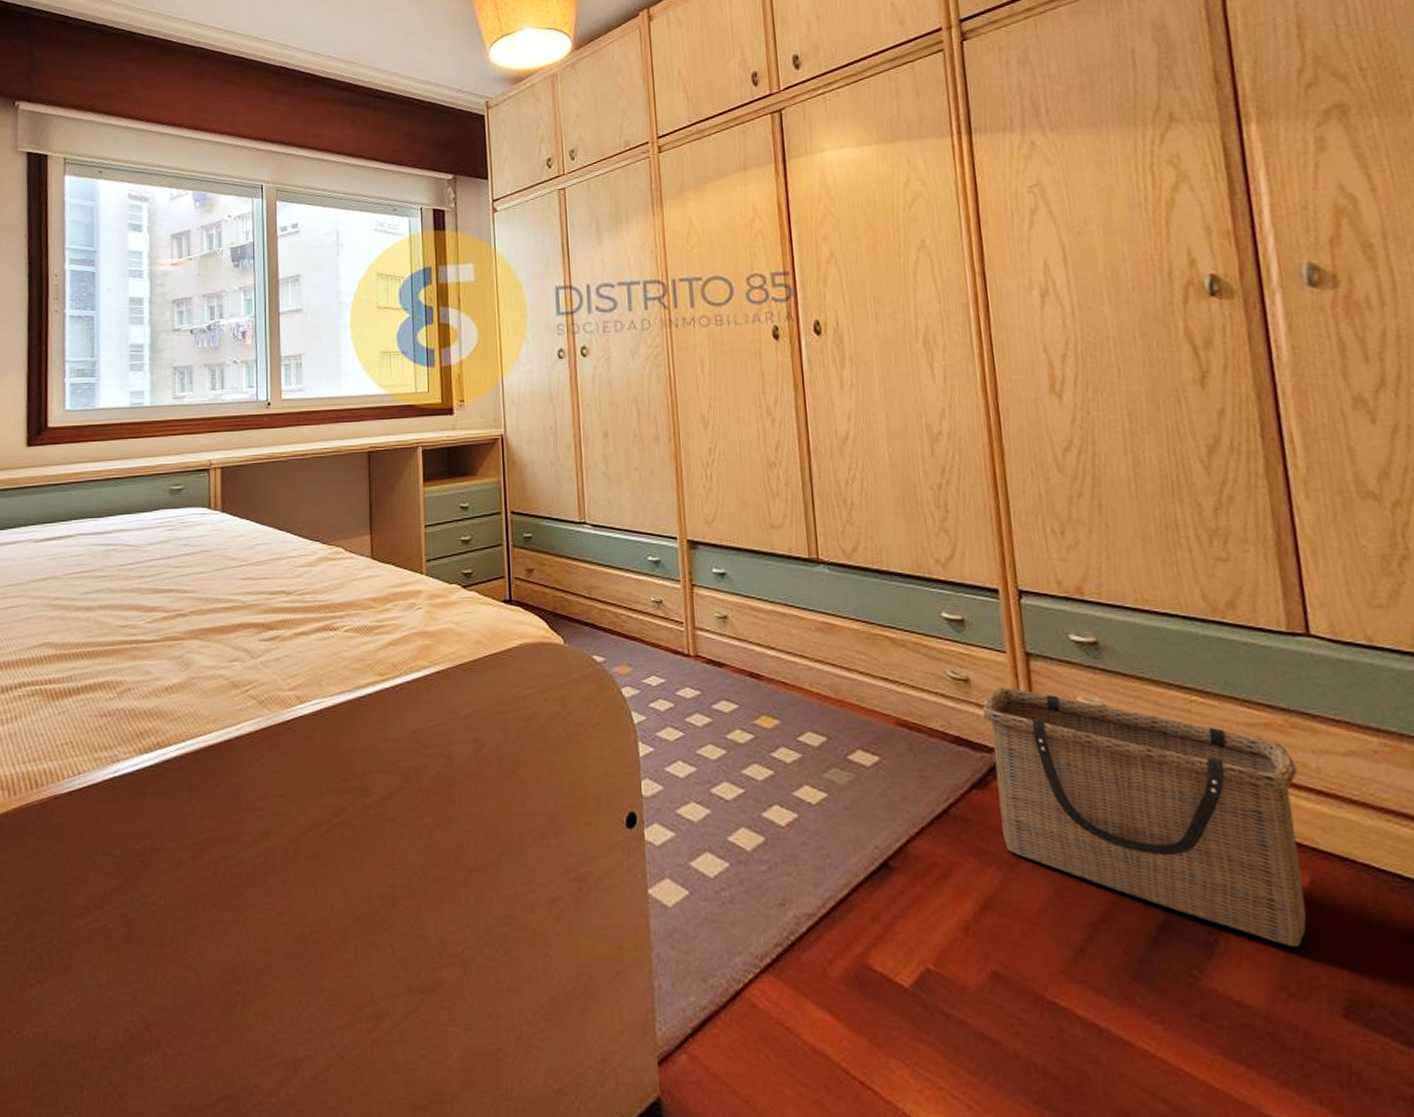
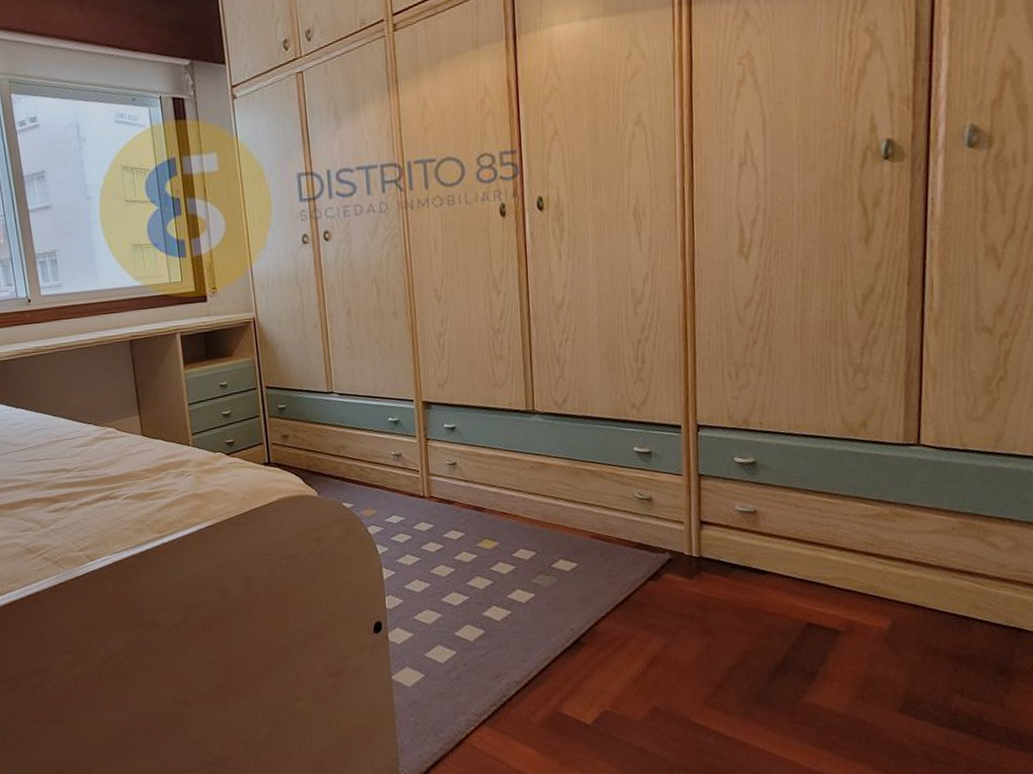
basket: present [982,687,1307,946] -> none [660,502,894,670]

